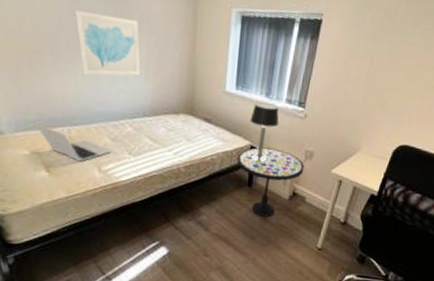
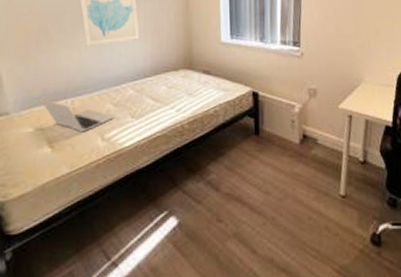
side table: present [237,147,305,217] -> none [241,91,310,167]
table lamp: present [250,102,279,161] -> none [248,47,277,106]

